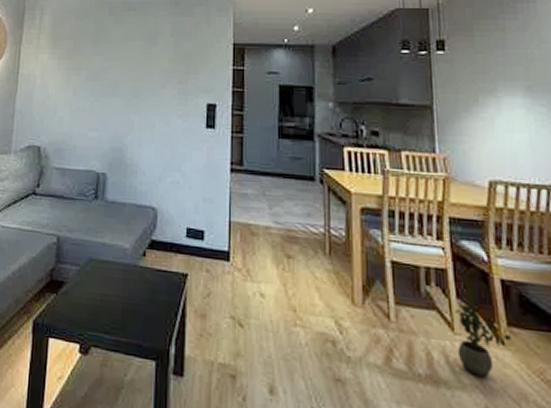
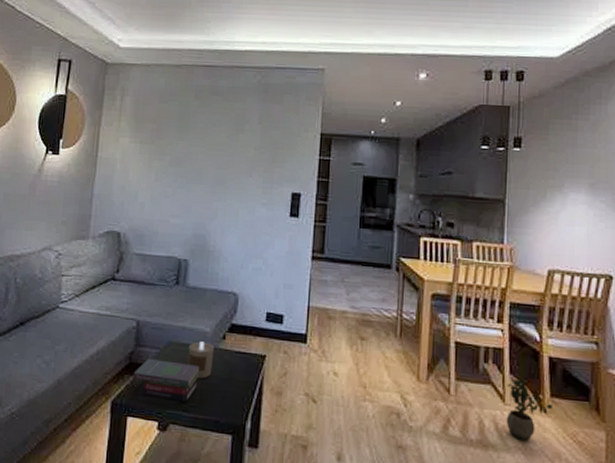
books: none [54,276,120,324] -> present [132,359,199,403]
candle: none [108,258,134,299] -> present [187,341,214,379]

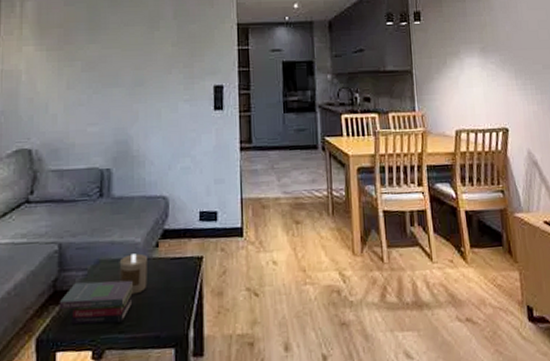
potted plant: present [506,377,552,442] -> none [433,235,473,295]

